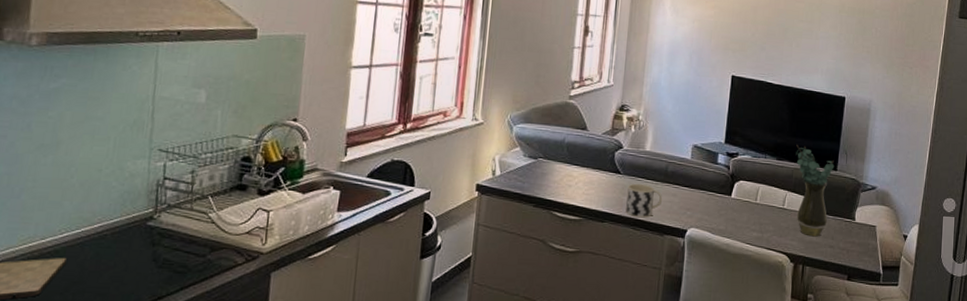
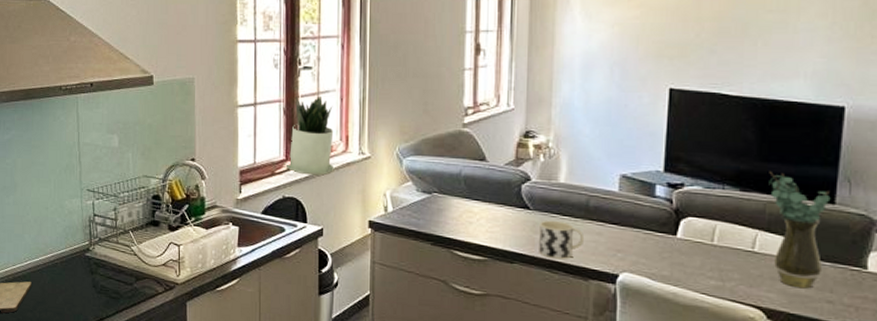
planter: none [396,61,451,140] -> present [284,95,335,176]

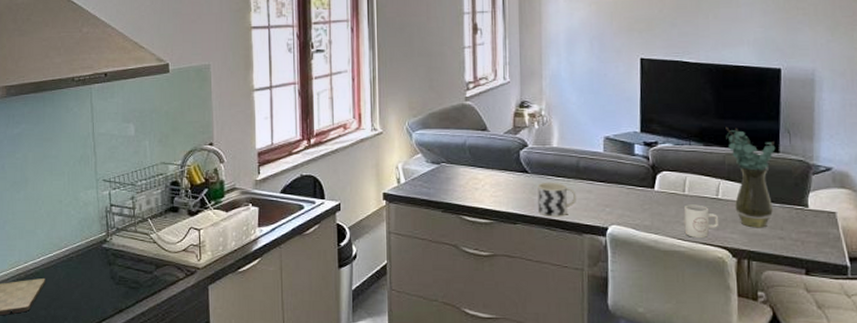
planter: present [284,95,335,176] -> none [301,76,349,153]
mug: none [710,256,754,296] -> present [683,204,719,239]

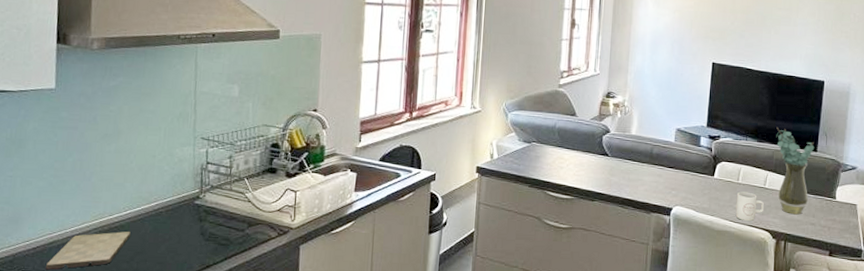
cup: present [538,182,577,218] -> none [614,165,649,198]

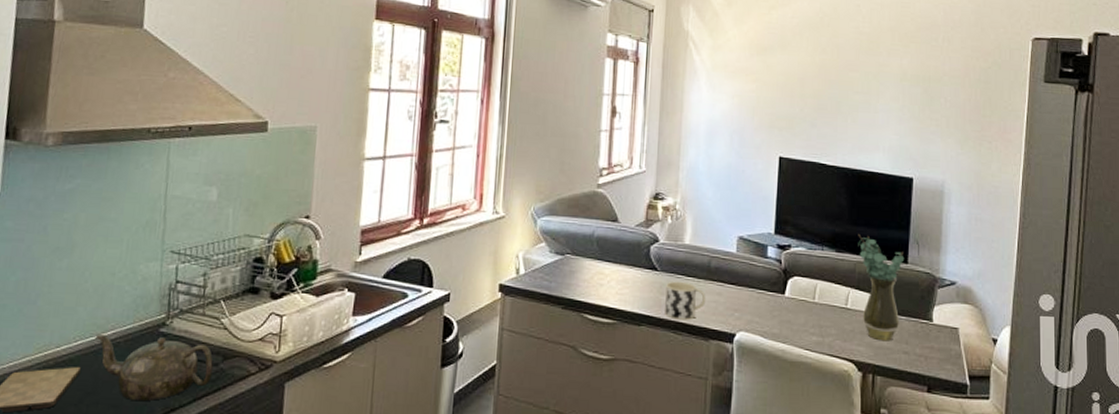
teapot: none [141,205,240,259] -> present [95,333,213,401]
cup: none [614,165,649,198] -> present [665,281,706,321]
mug: present [735,191,765,222] -> none [812,313,847,350]

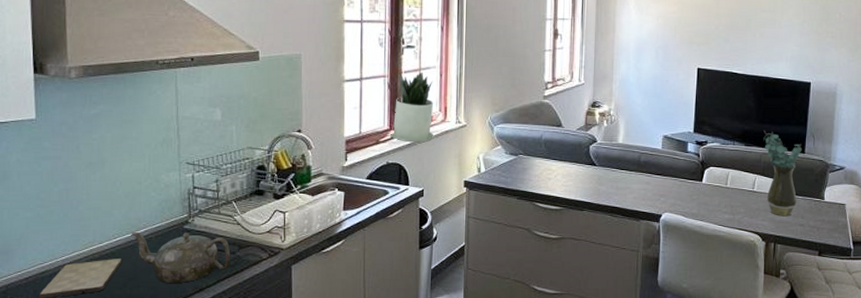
planter: none [412,151,469,236] -> present [388,71,434,143]
cup: present [665,281,706,321] -> none [603,174,637,206]

